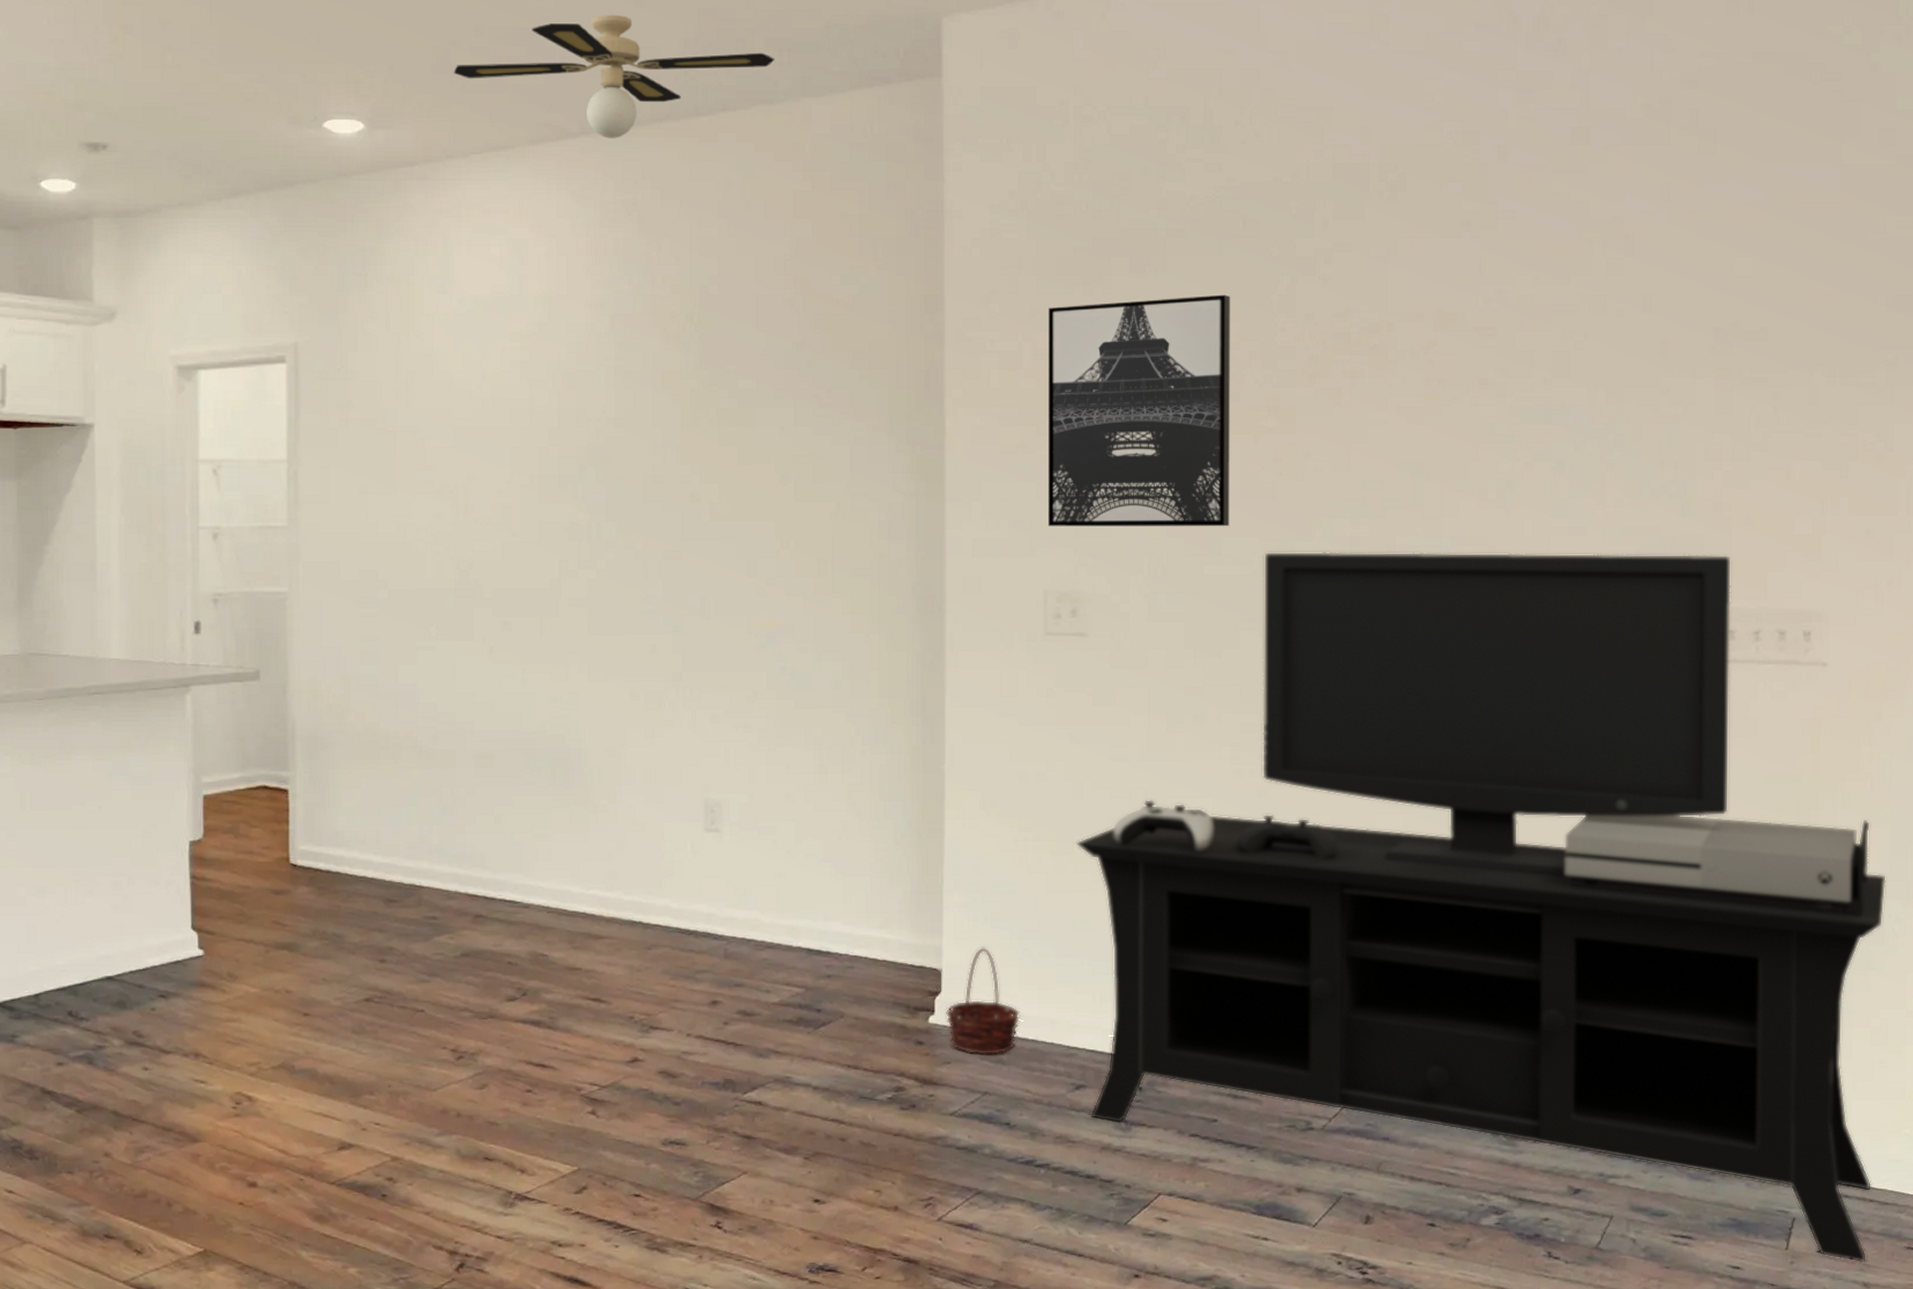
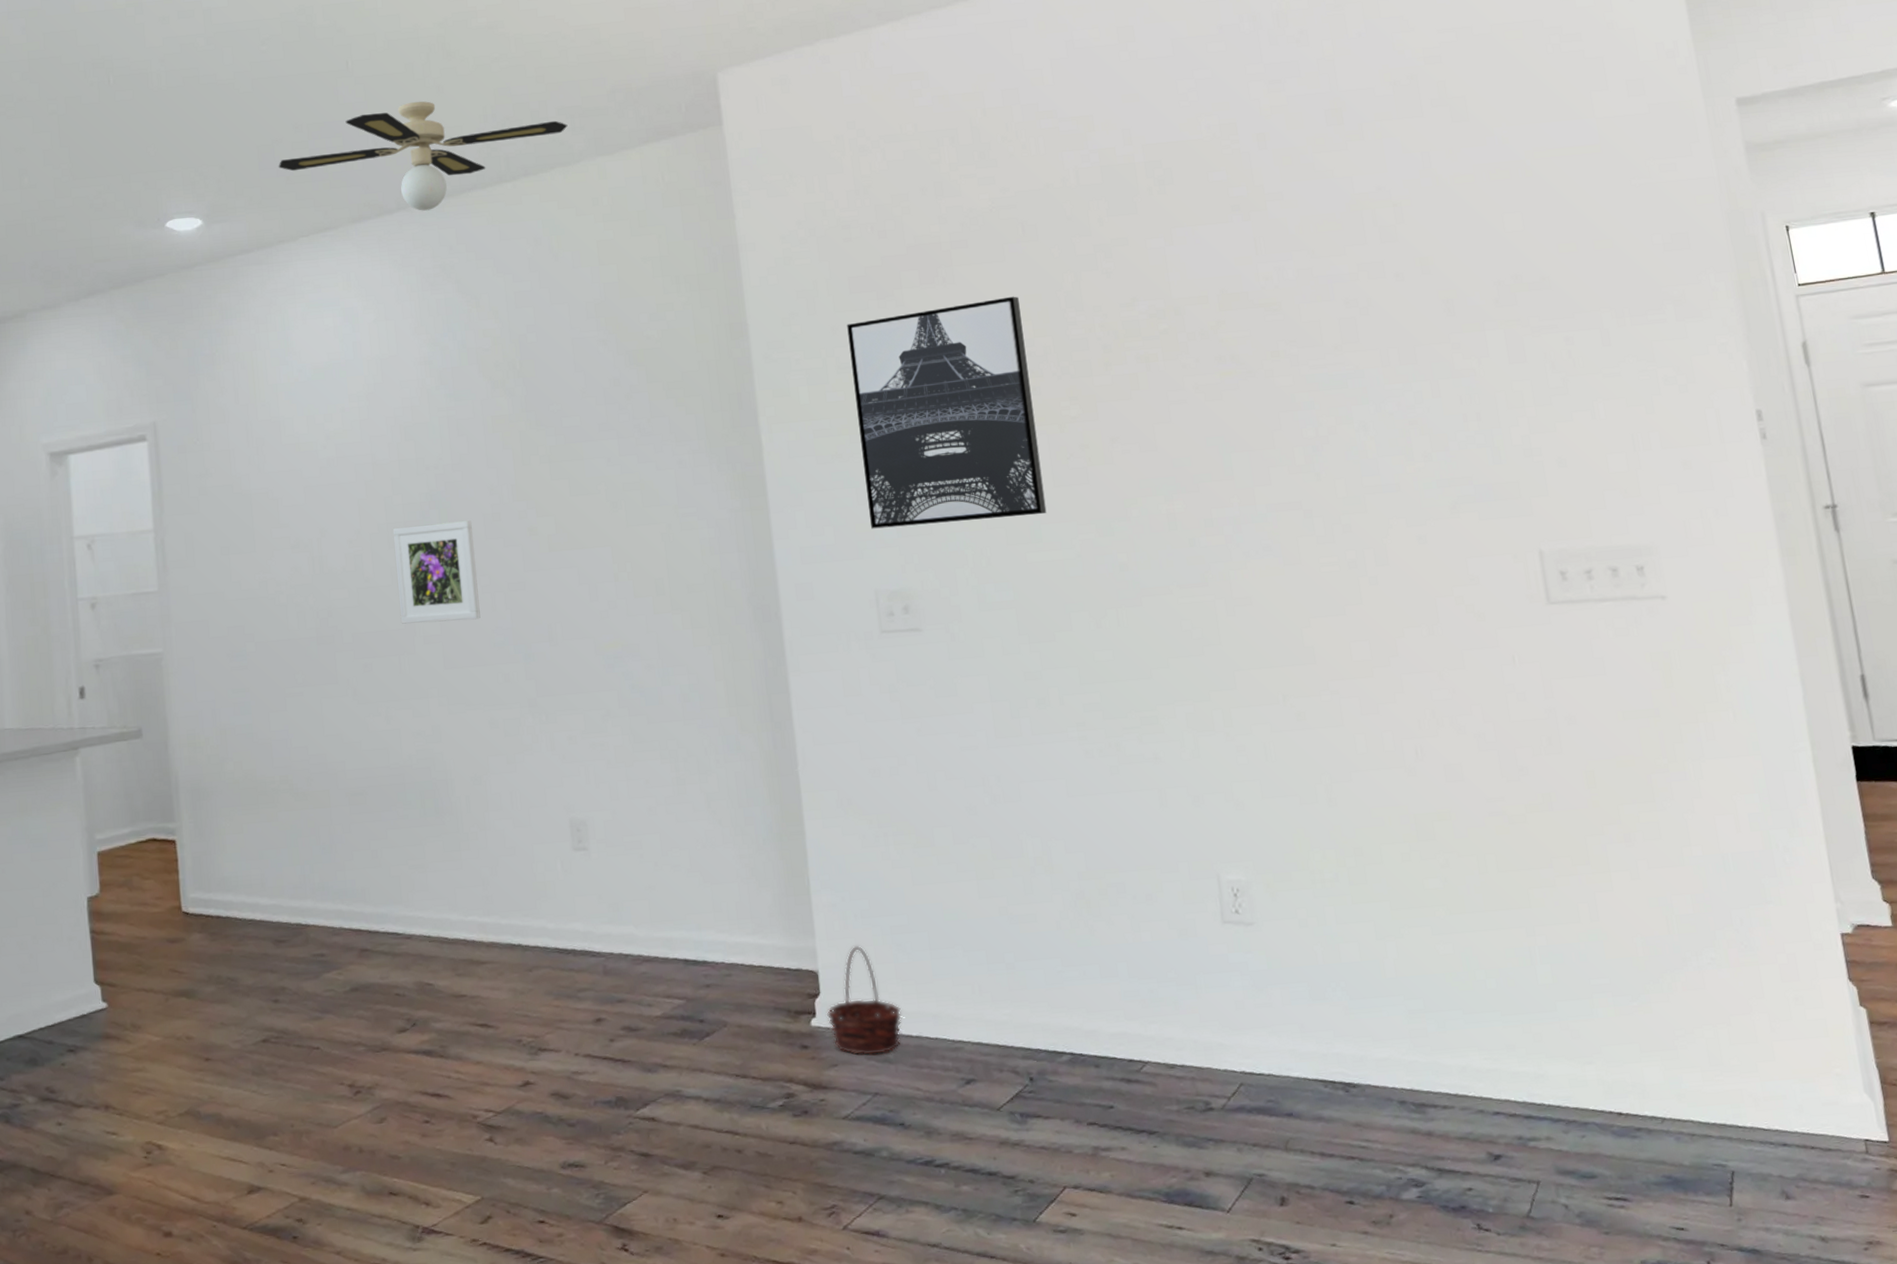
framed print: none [545,480,631,585] -> present [392,520,481,624]
media console: present [1076,551,1886,1263] -> none [936,498,1820,1216]

